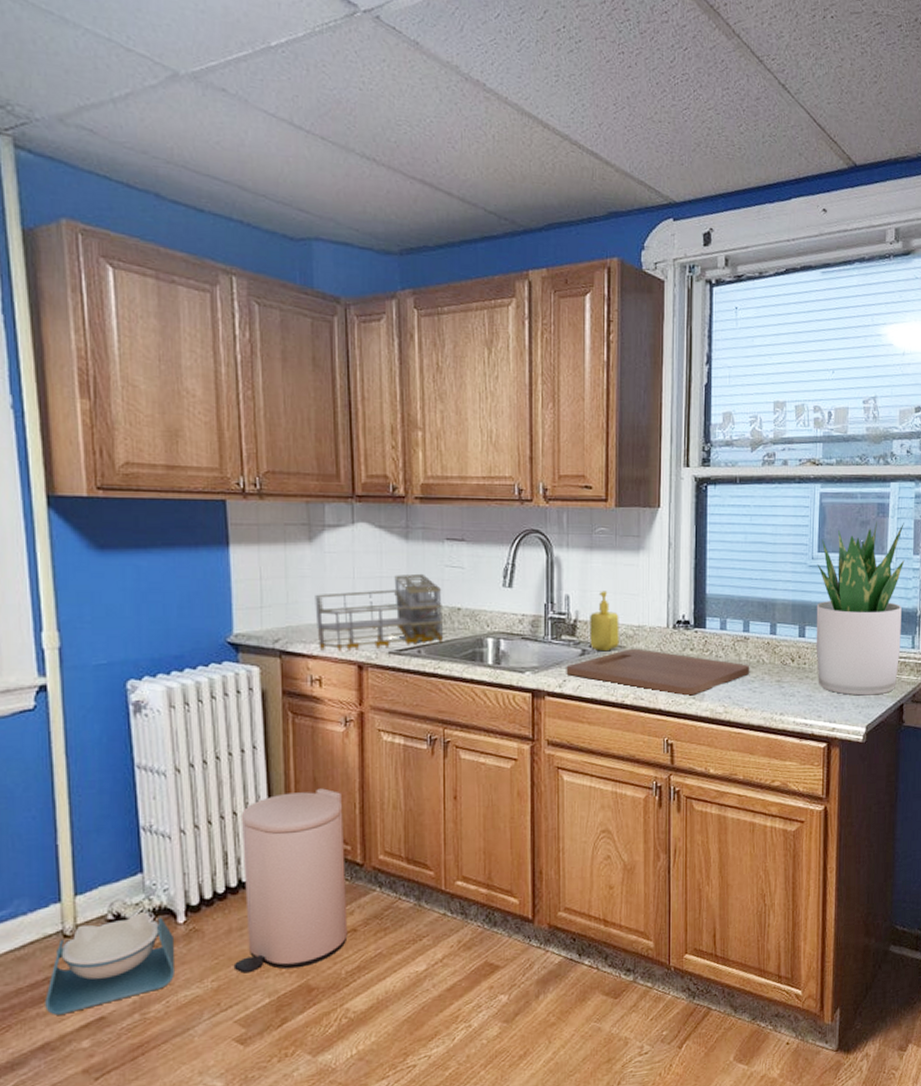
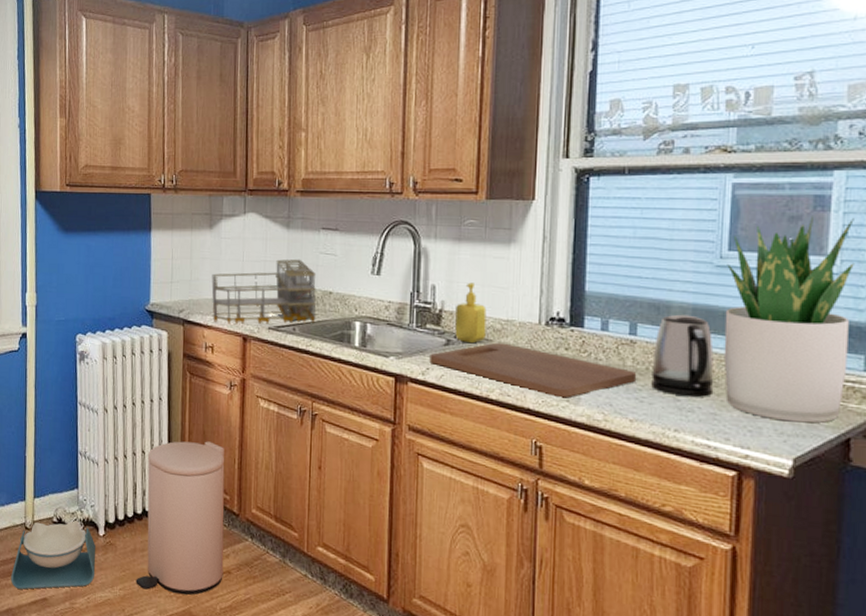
kettle: none [762,610,809,683] -> present [651,314,714,397]

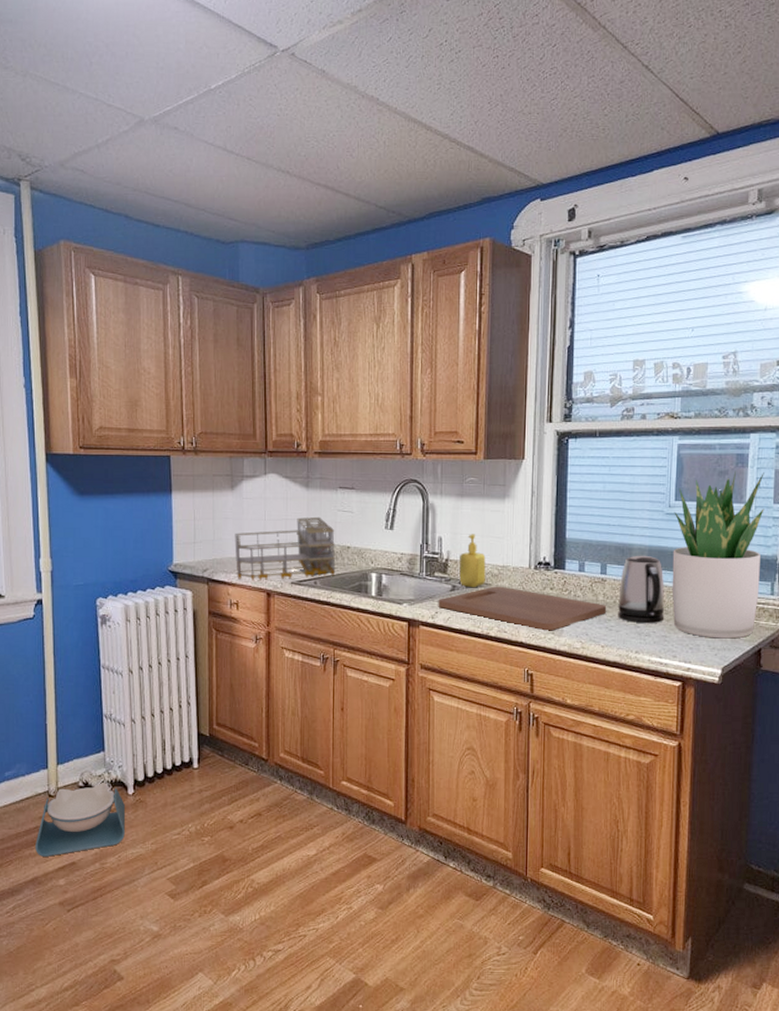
pedal bin: present [135,441,225,595] -> none [167,694,255,841]

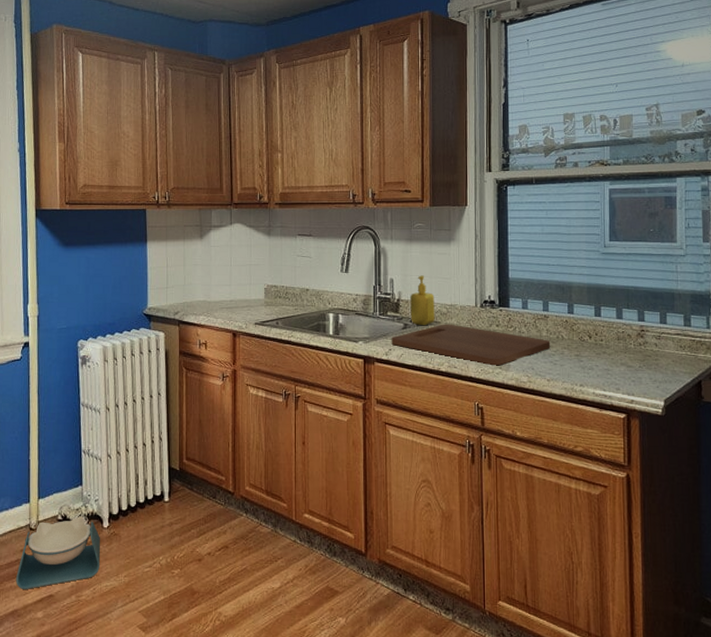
dish rack: present [235,516,336,581] -> none [203,262,296,322]
kettle: present [618,555,665,623] -> none [561,292,606,357]
planter: present [672,471,764,639] -> none [609,212,696,371]

